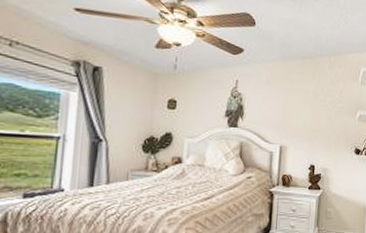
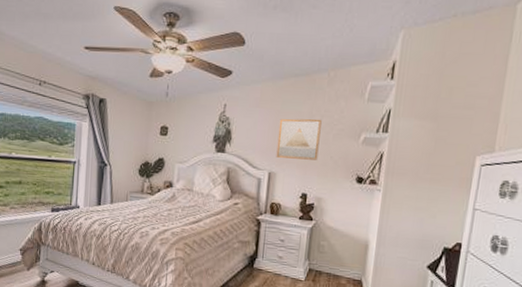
wall art: none [286,96,325,135] -> present [276,118,322,160]

